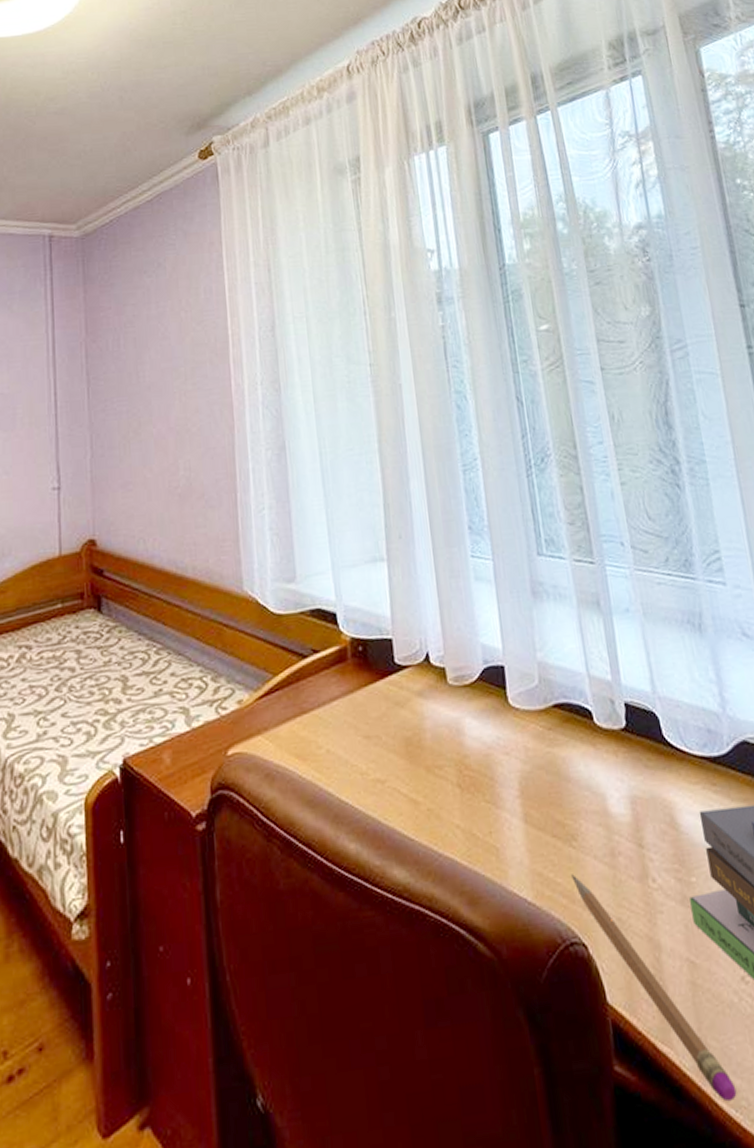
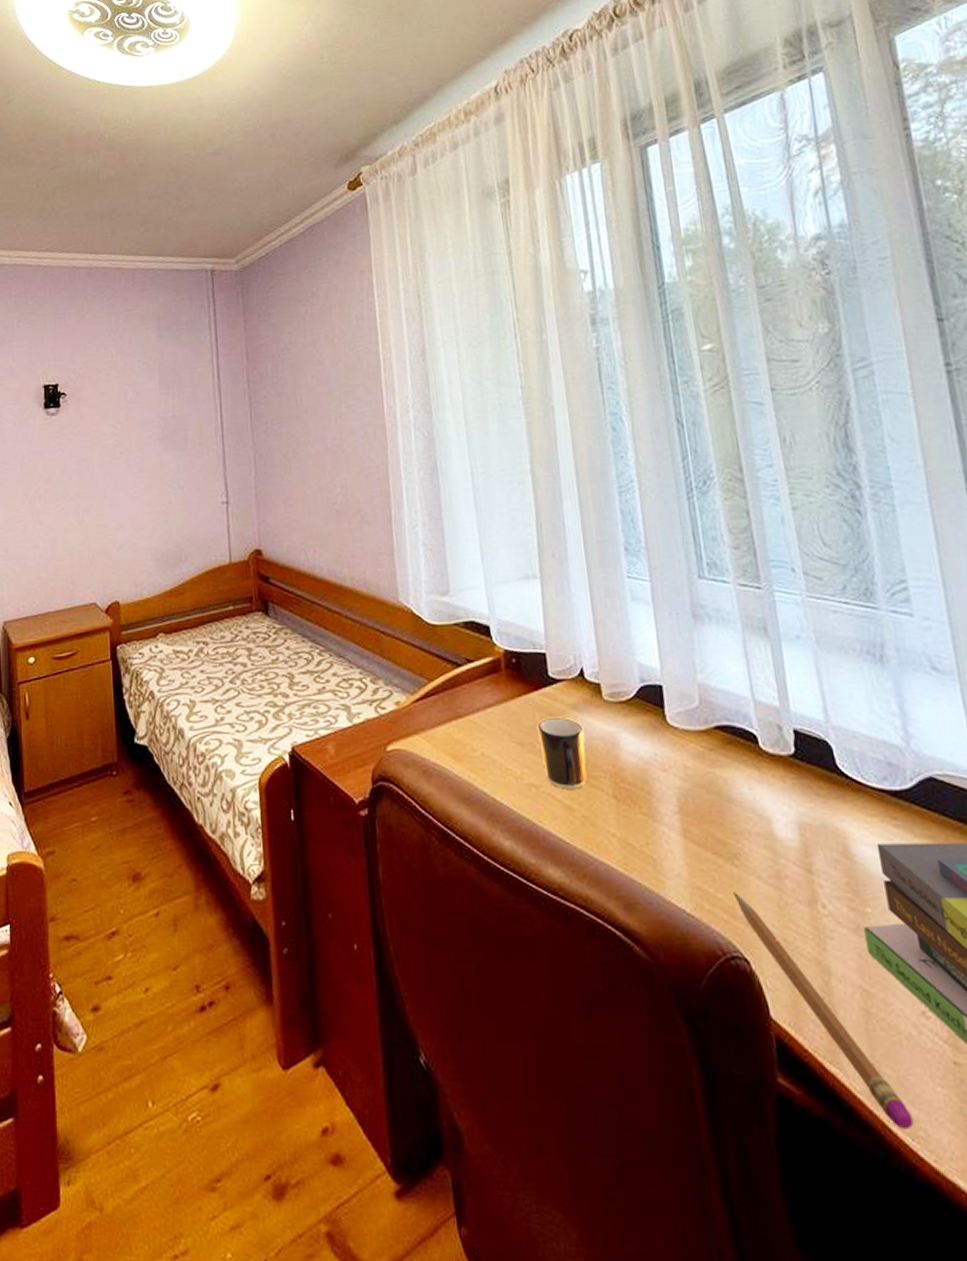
mug: none [383,706,431,782] -> present [537,718,586,789]

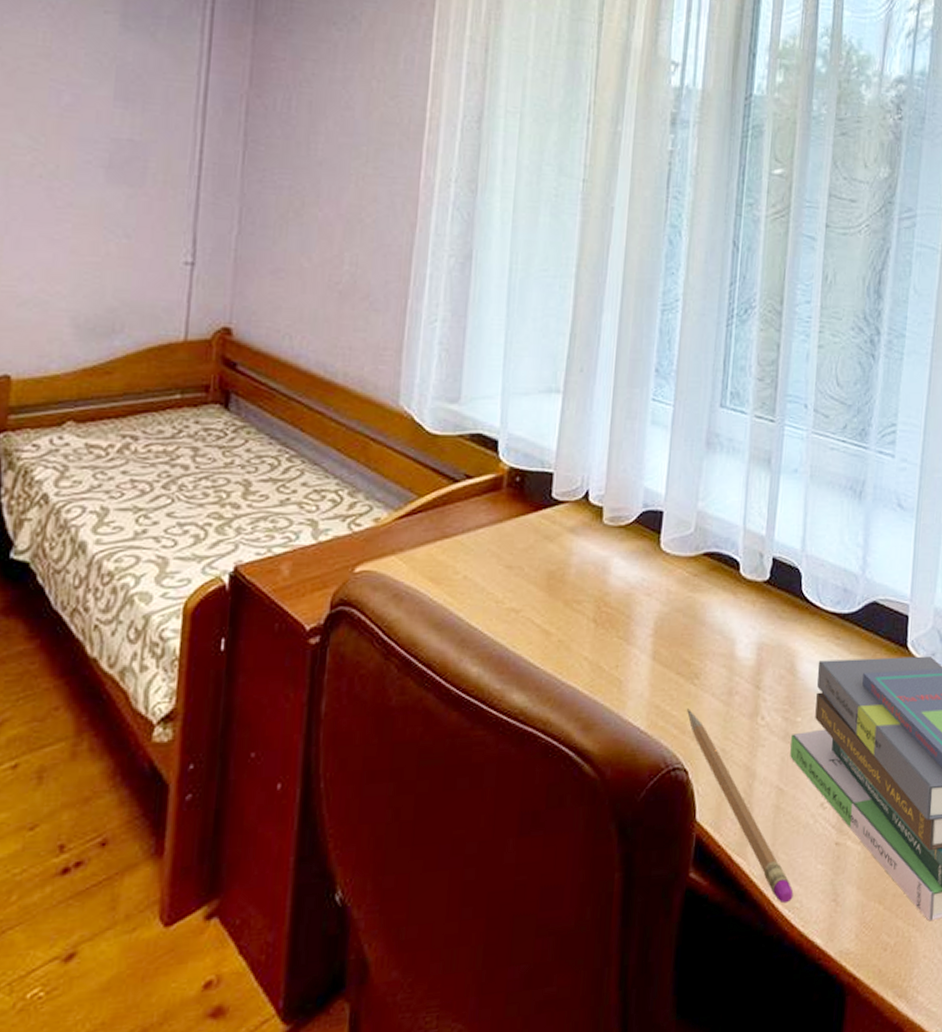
mug: present [537,718,586,789] -> none [529,541,577,614]

